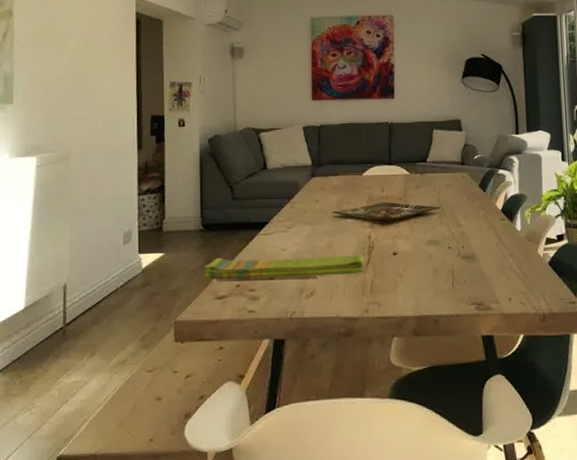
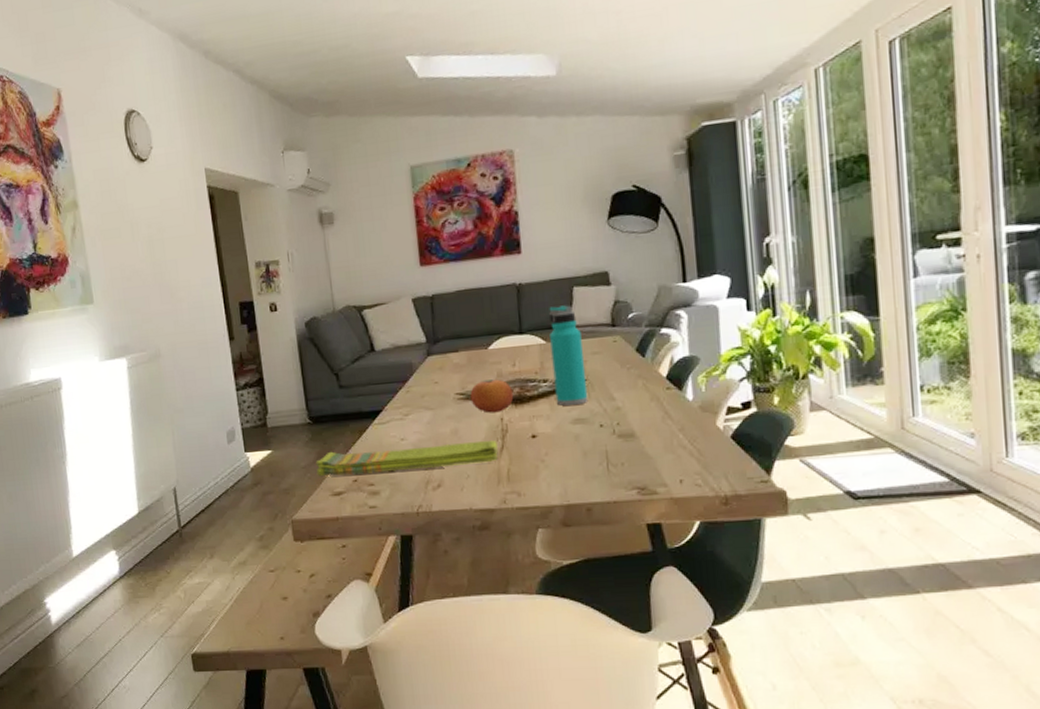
fruit: none [345,202,381,231] -> present [470,379,514,414]
water bottle: none [413,144,441,228] -> present [549,305,589,406]

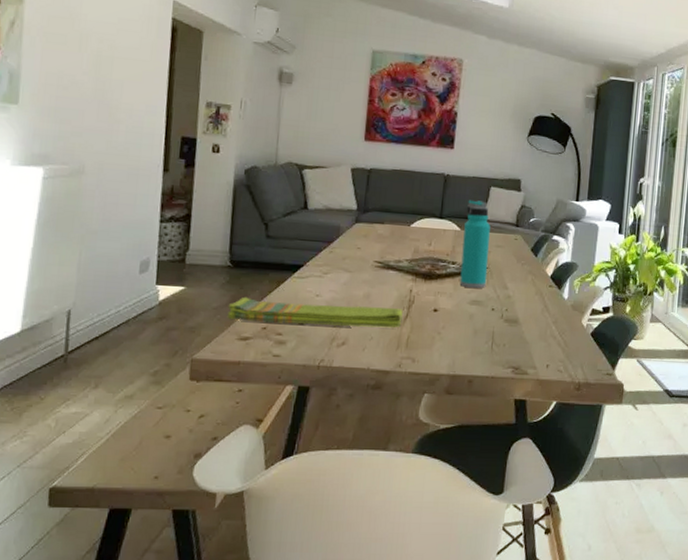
fruit: present [470,379,514,414] -> none [386,253,426,284]

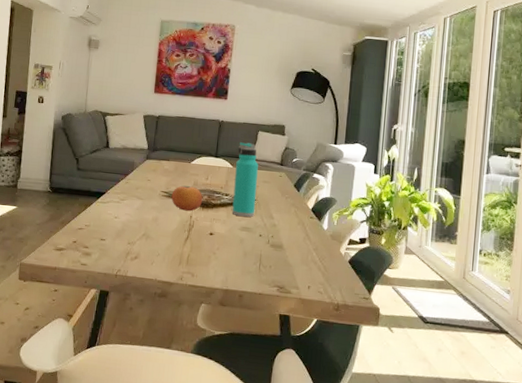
dish towel: present [227,296,403,328] -> none [47,216,184,247]
fruit: none [386,253,426,284] -> present [171,185,203,212]

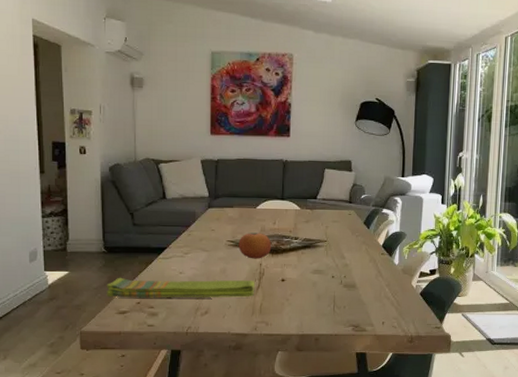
dish towel: none [47,216,184,247] -> present [106,277,255,298]
water bottle: present [232,142,258,217] -> none [302,182,327,259]

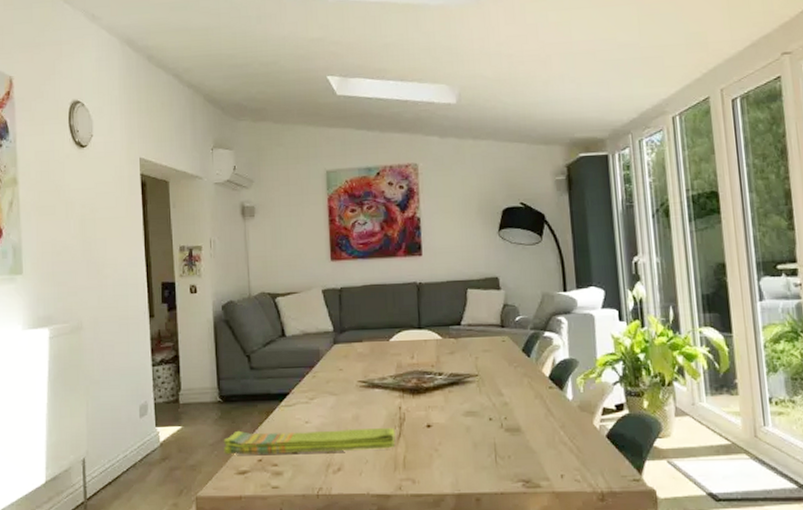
fruit: present [238,233,272,259] -> none [371,370,412,402]

